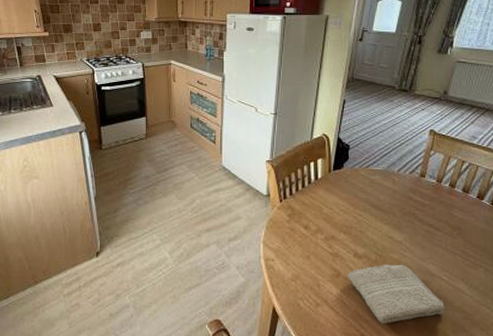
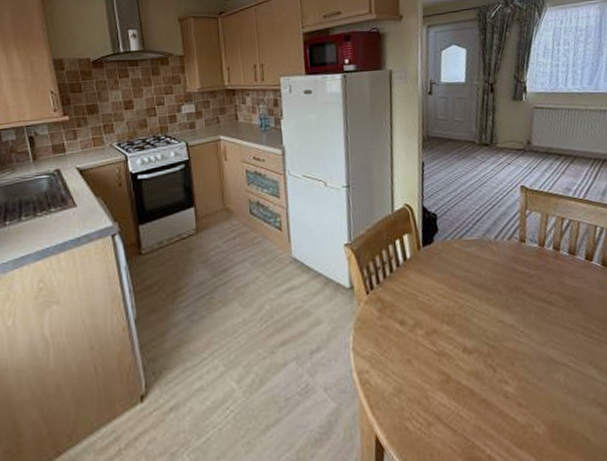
washcloth: present [348,263,446,324] -> none [459,354,579,438]

